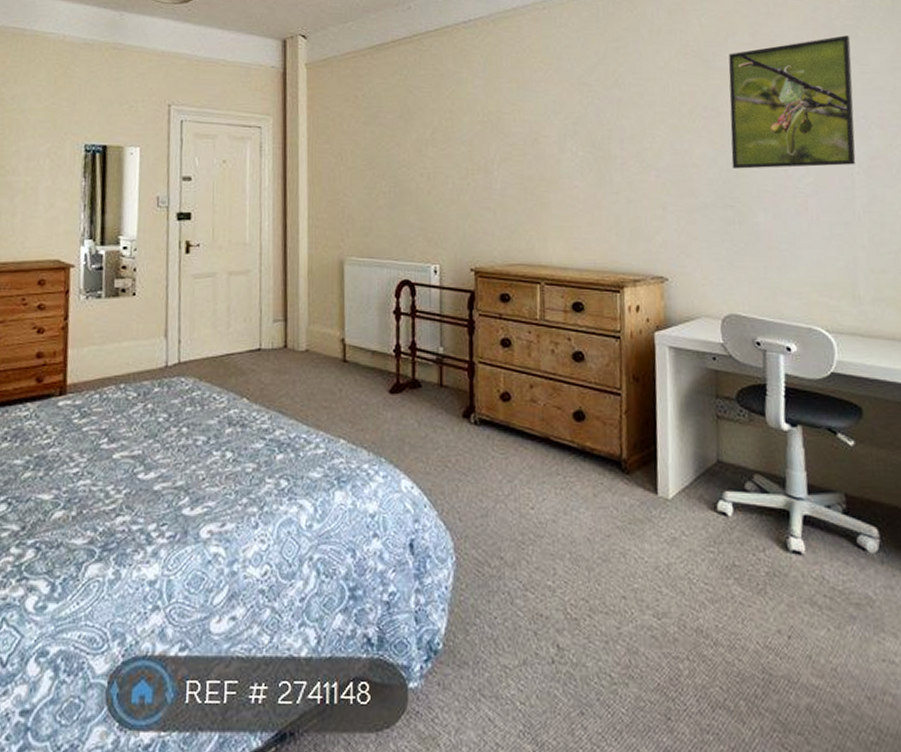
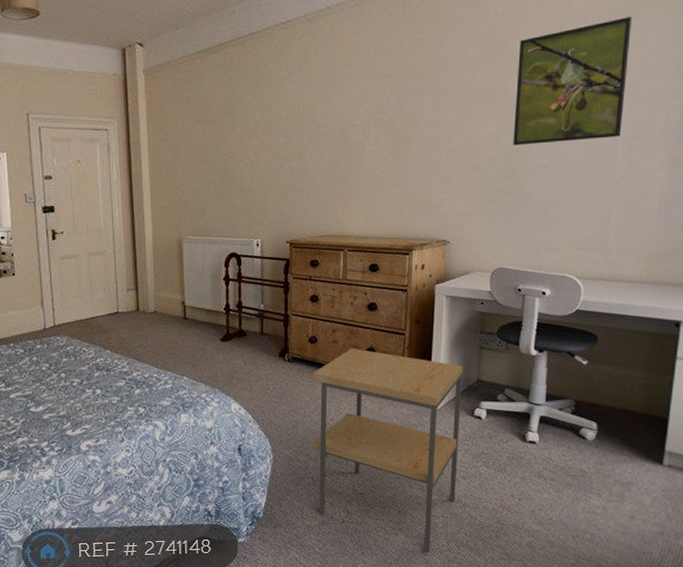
side table: none [505,411,703,717] -> present [312,349,462,553]

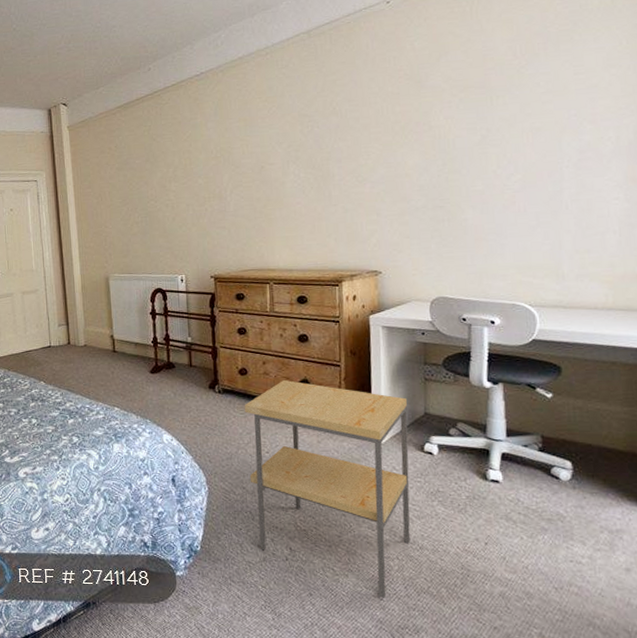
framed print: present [513,17,633,145] -> none [440,40,566,174]

